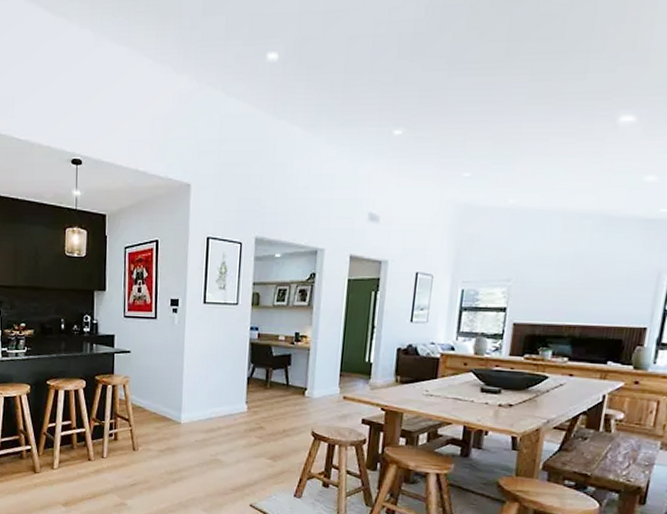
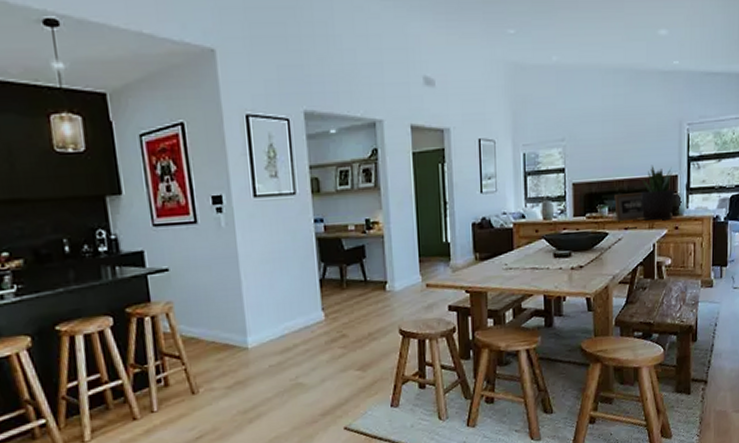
picture frame: none [560,339,598,368] -> present [614,192,644,221]
planter: none [593,314,641,373] -> present [641,165,675,222]

